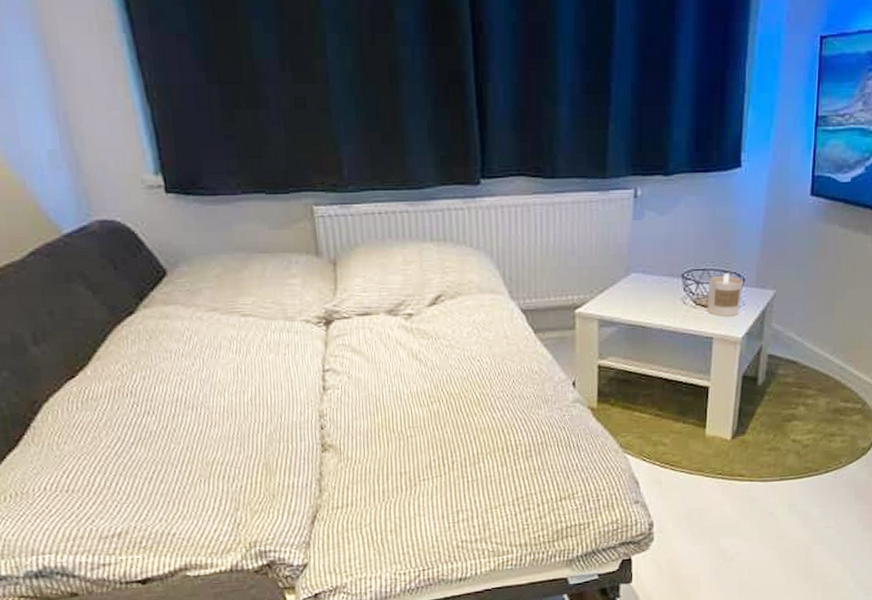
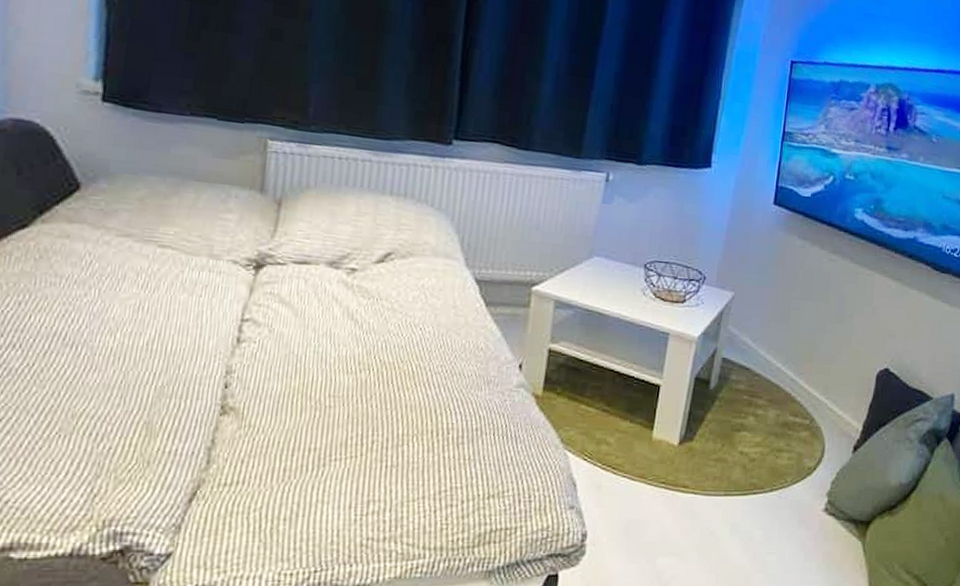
candle: present [707,274,743,316] -> none [665,269,704,313]

